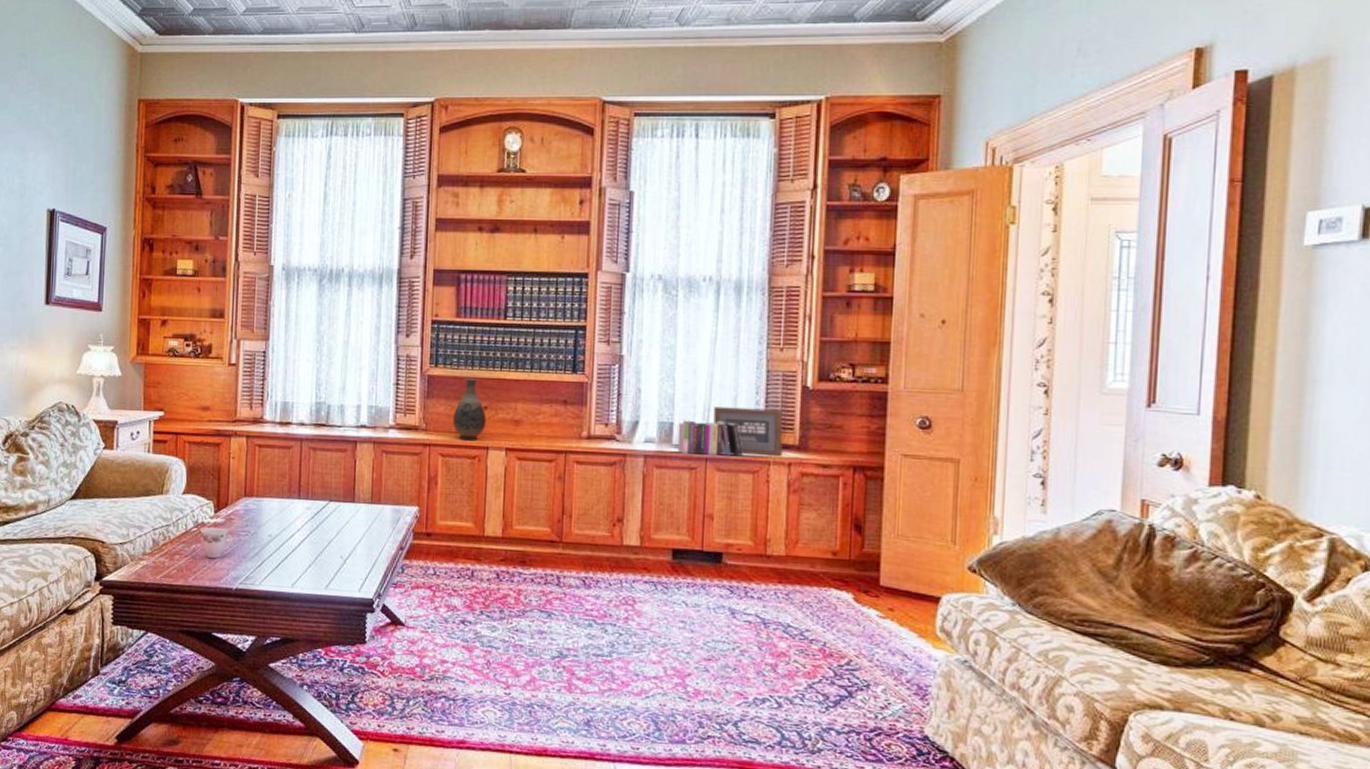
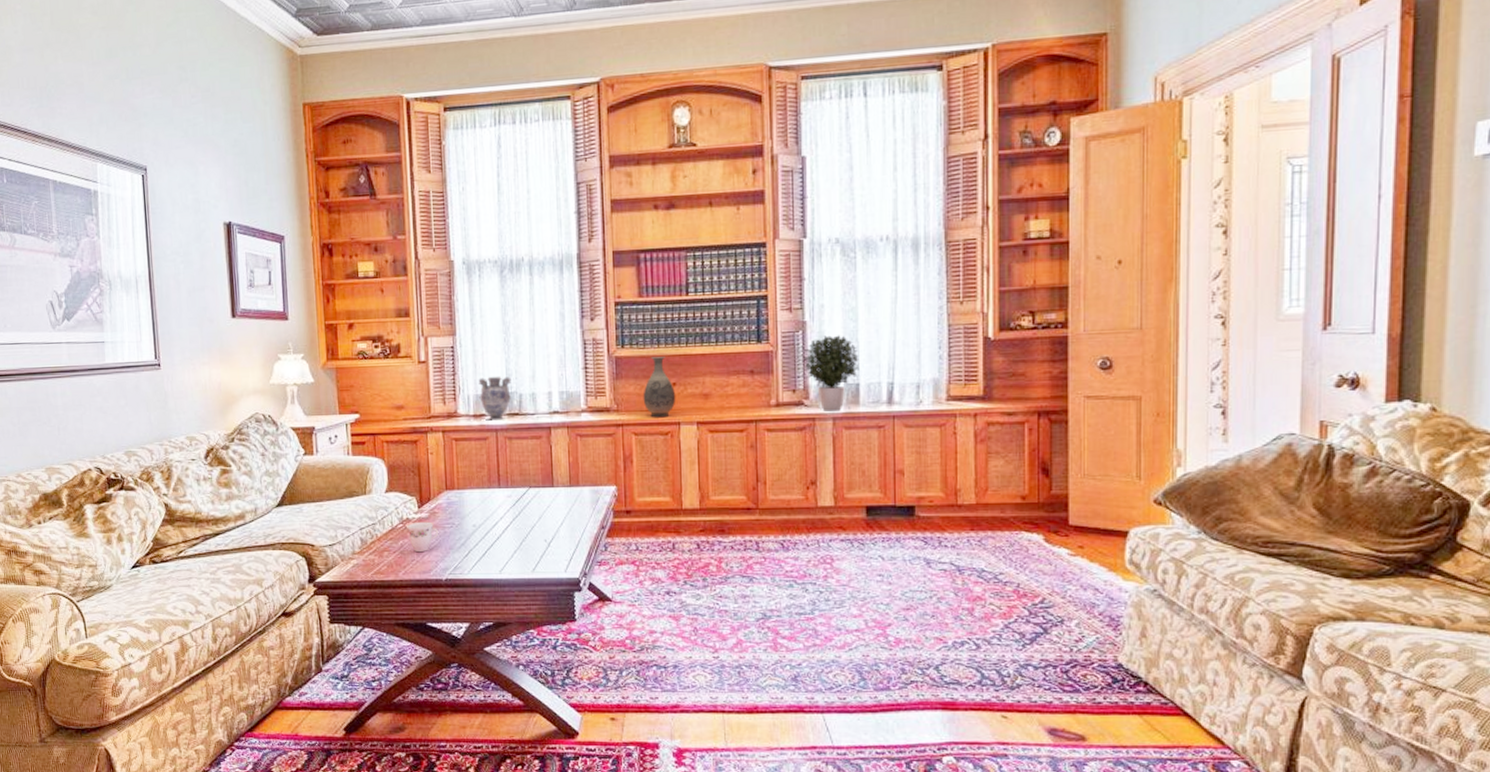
decorative vase: none [287,384,321,430] -> present [478,376,512,421]
potted plant: none [618,371,675,450] -> present [803,335,859,413]
books: present [677,420,743,458] -> none [864,378,929,414]
picture frame: present [713,406,783,457] -> none [898,362,968,410]

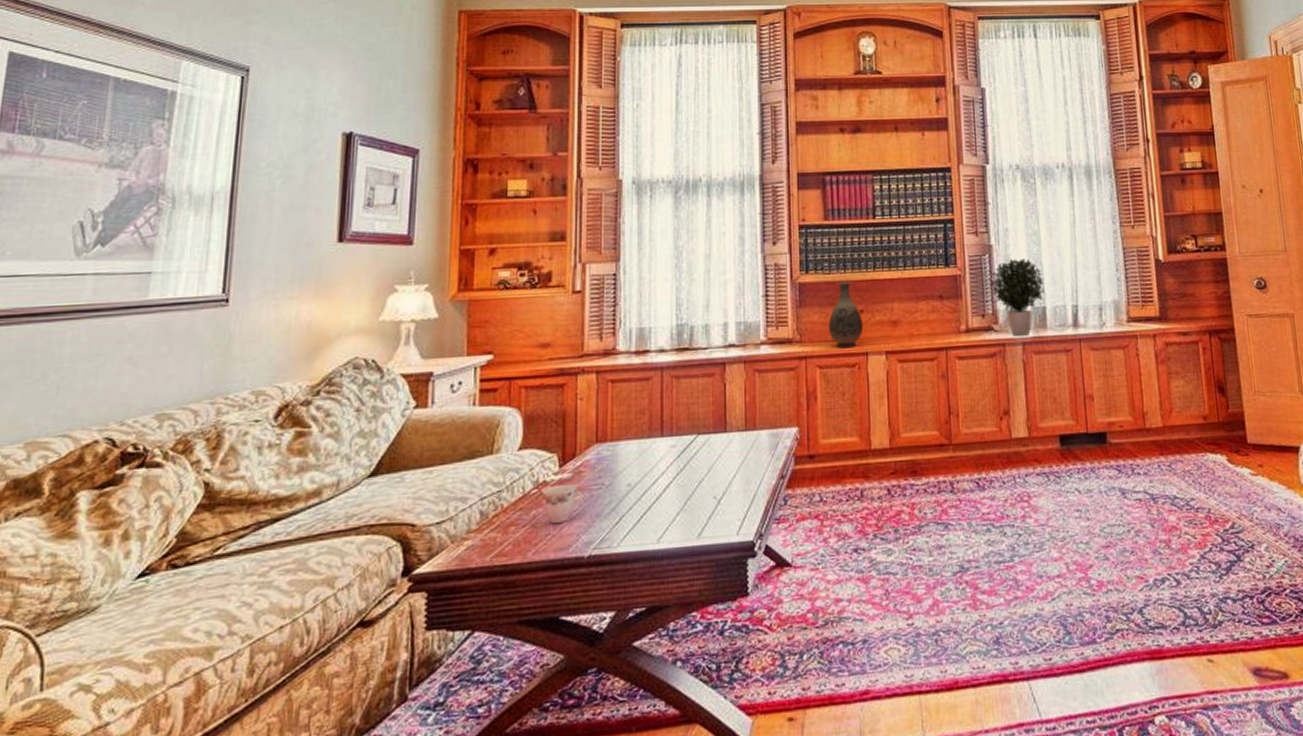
decorative vase: present [478,376,512,421] -> none [643,306,682,358]

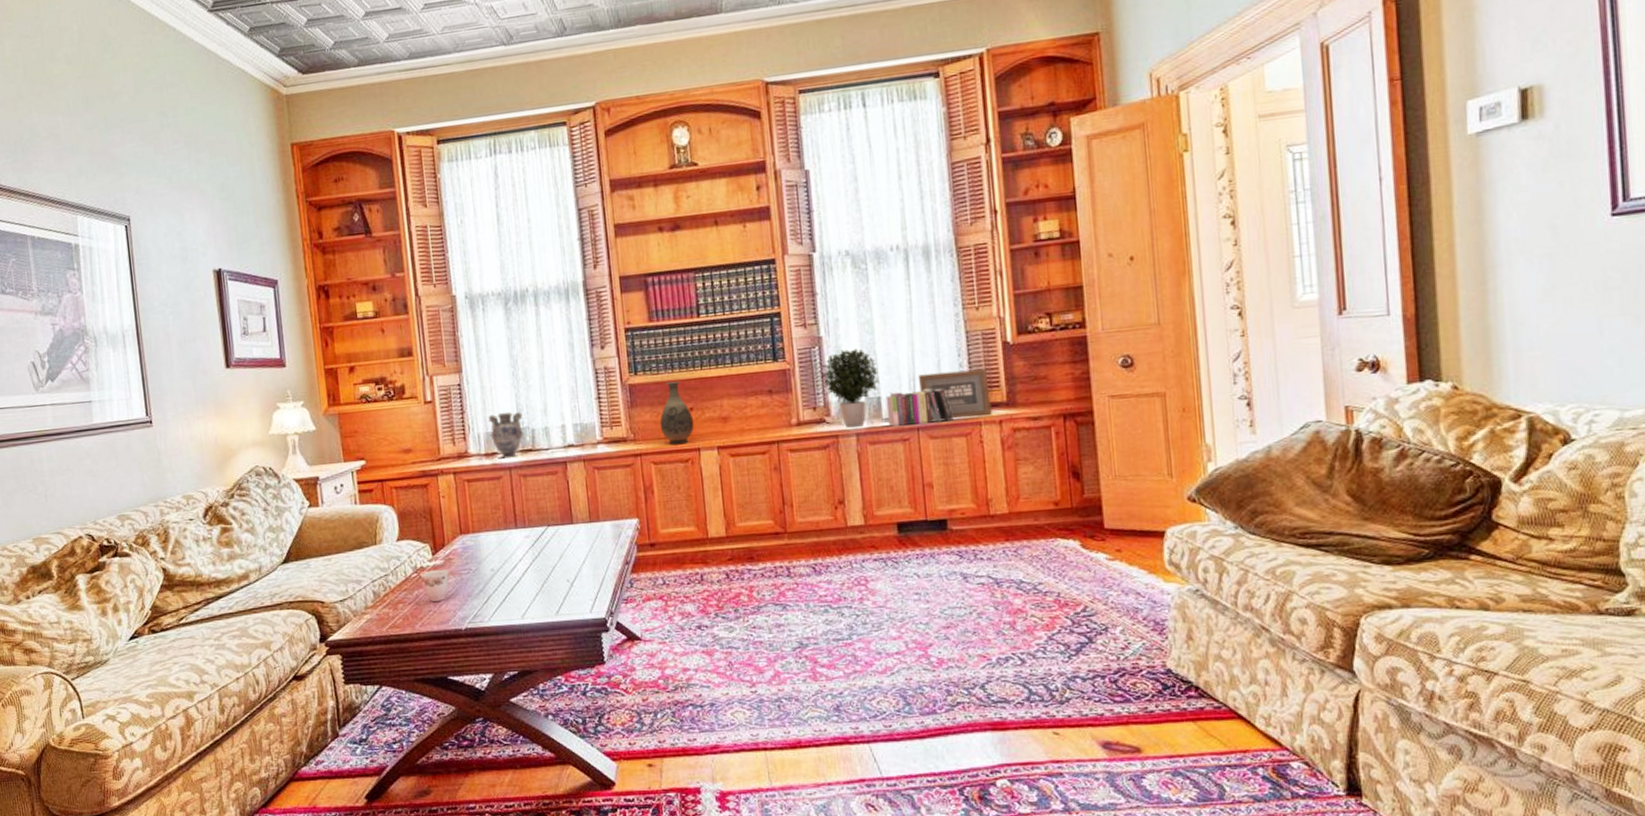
decorative vase: none [643,306,682,358] -> present [488,411,523,459]
books: none [1050,300,1112,338] -> present [885,388,954,428]
picture frame: none [1081,284,1147,332] -> present [919,368,992,419]

